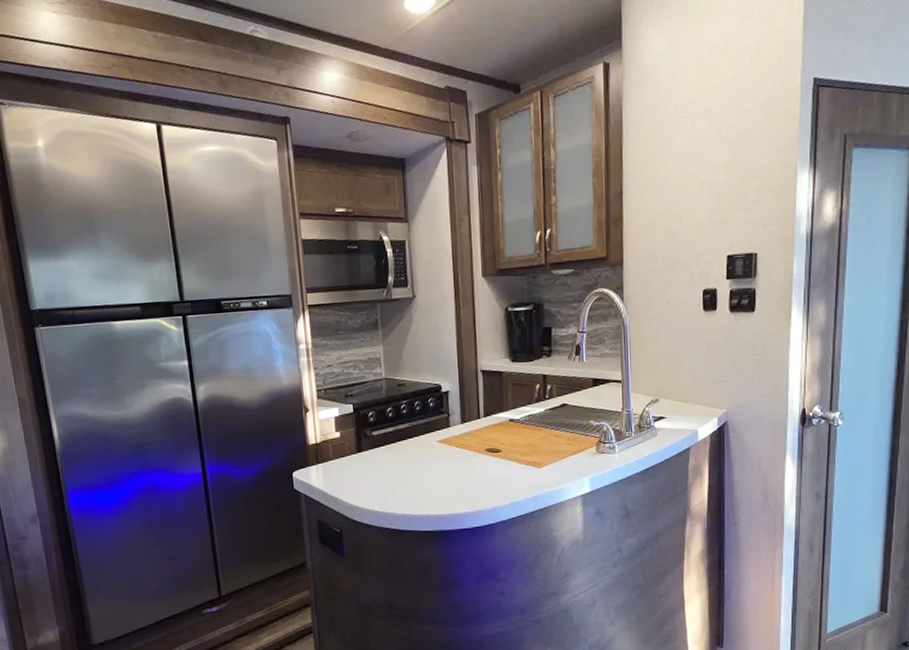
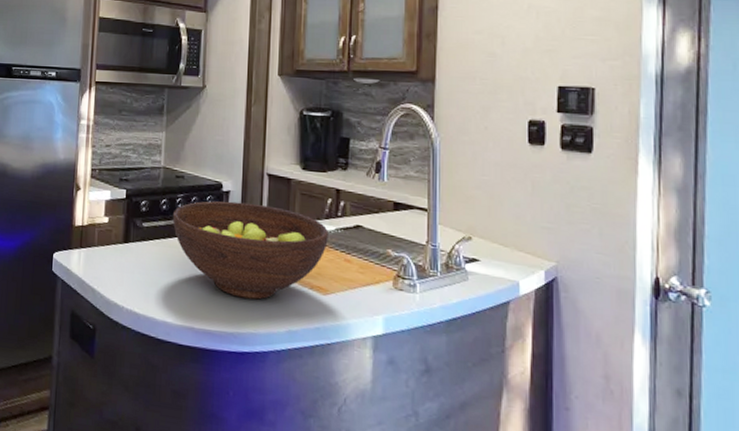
fruit bowl: none [399,399,539,483] -> present [172,201,328,300]

